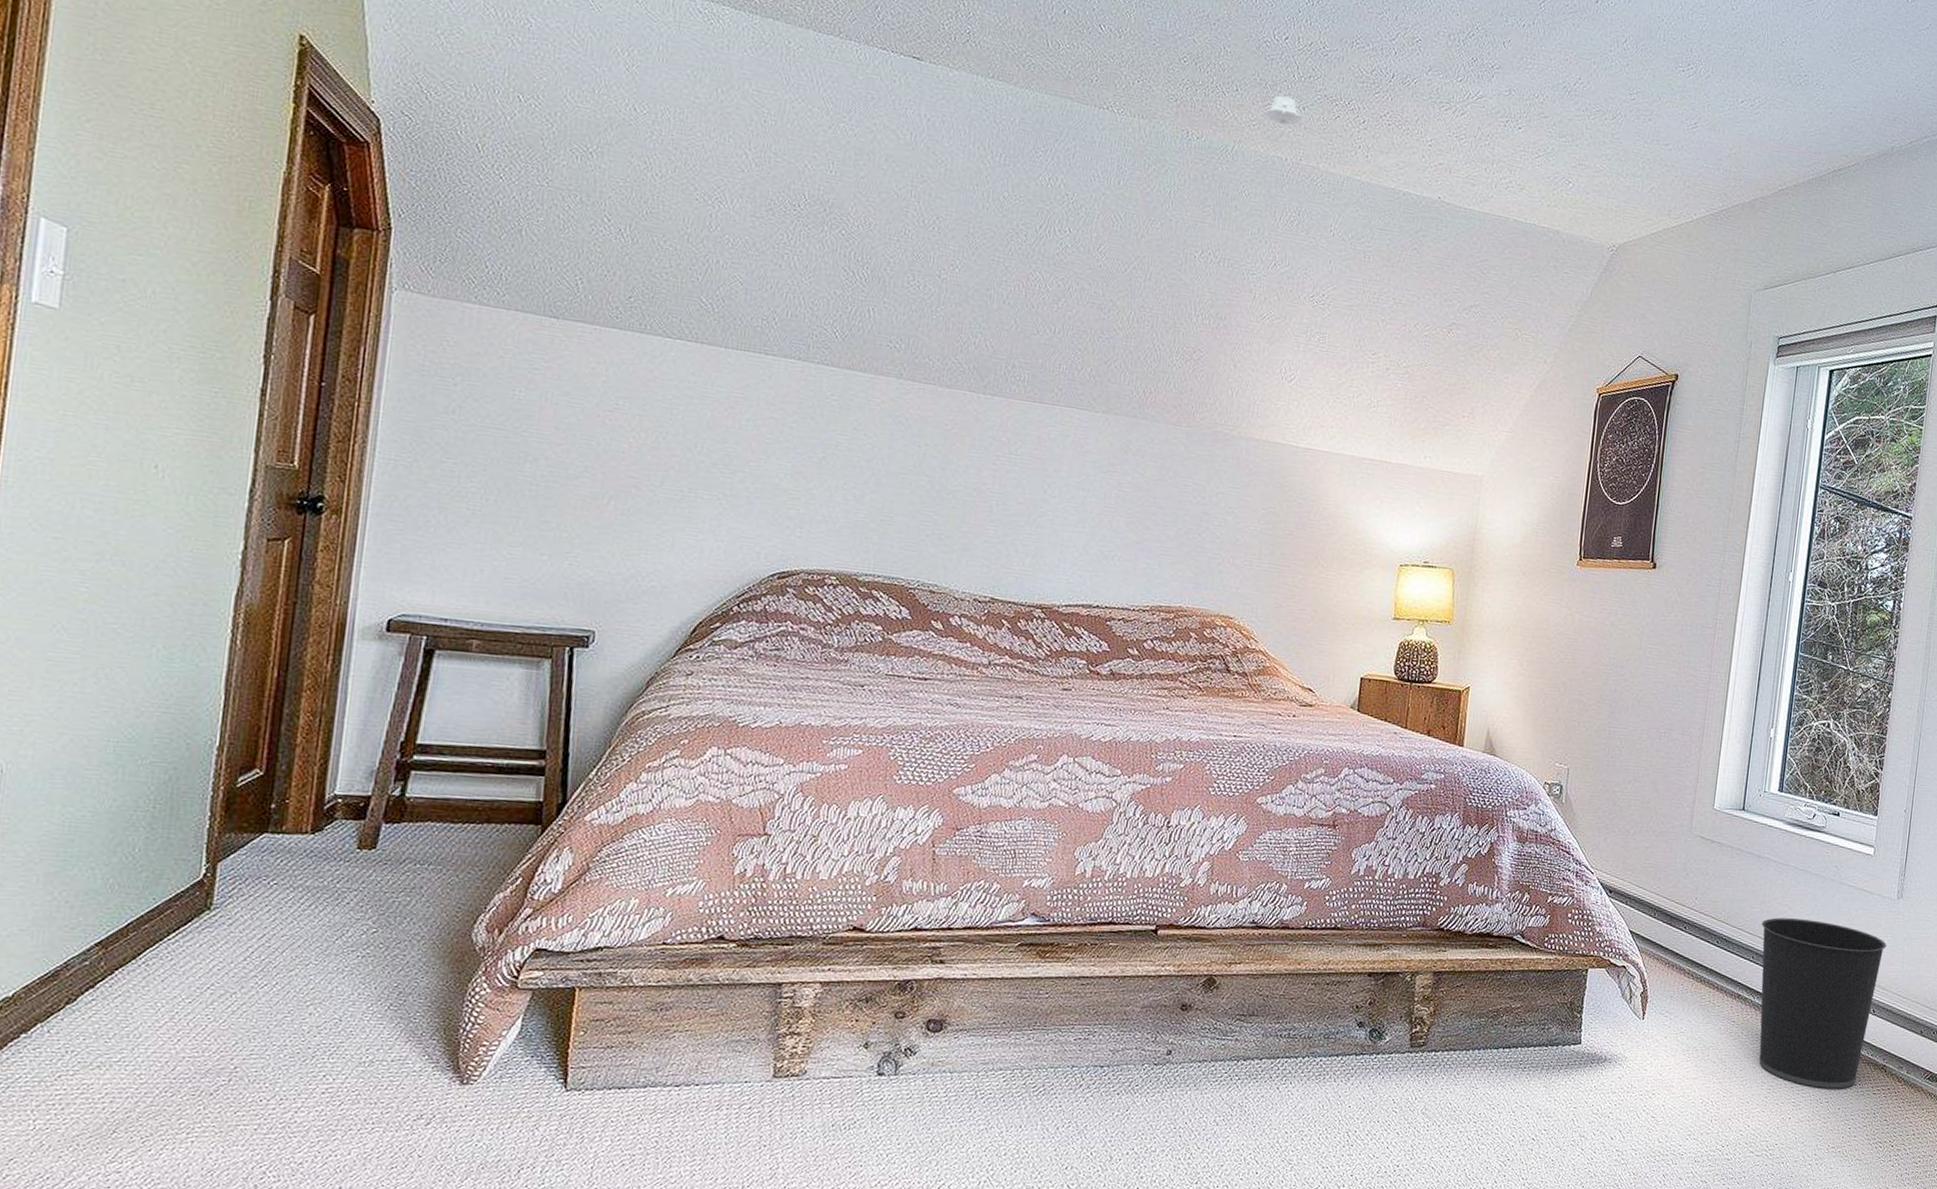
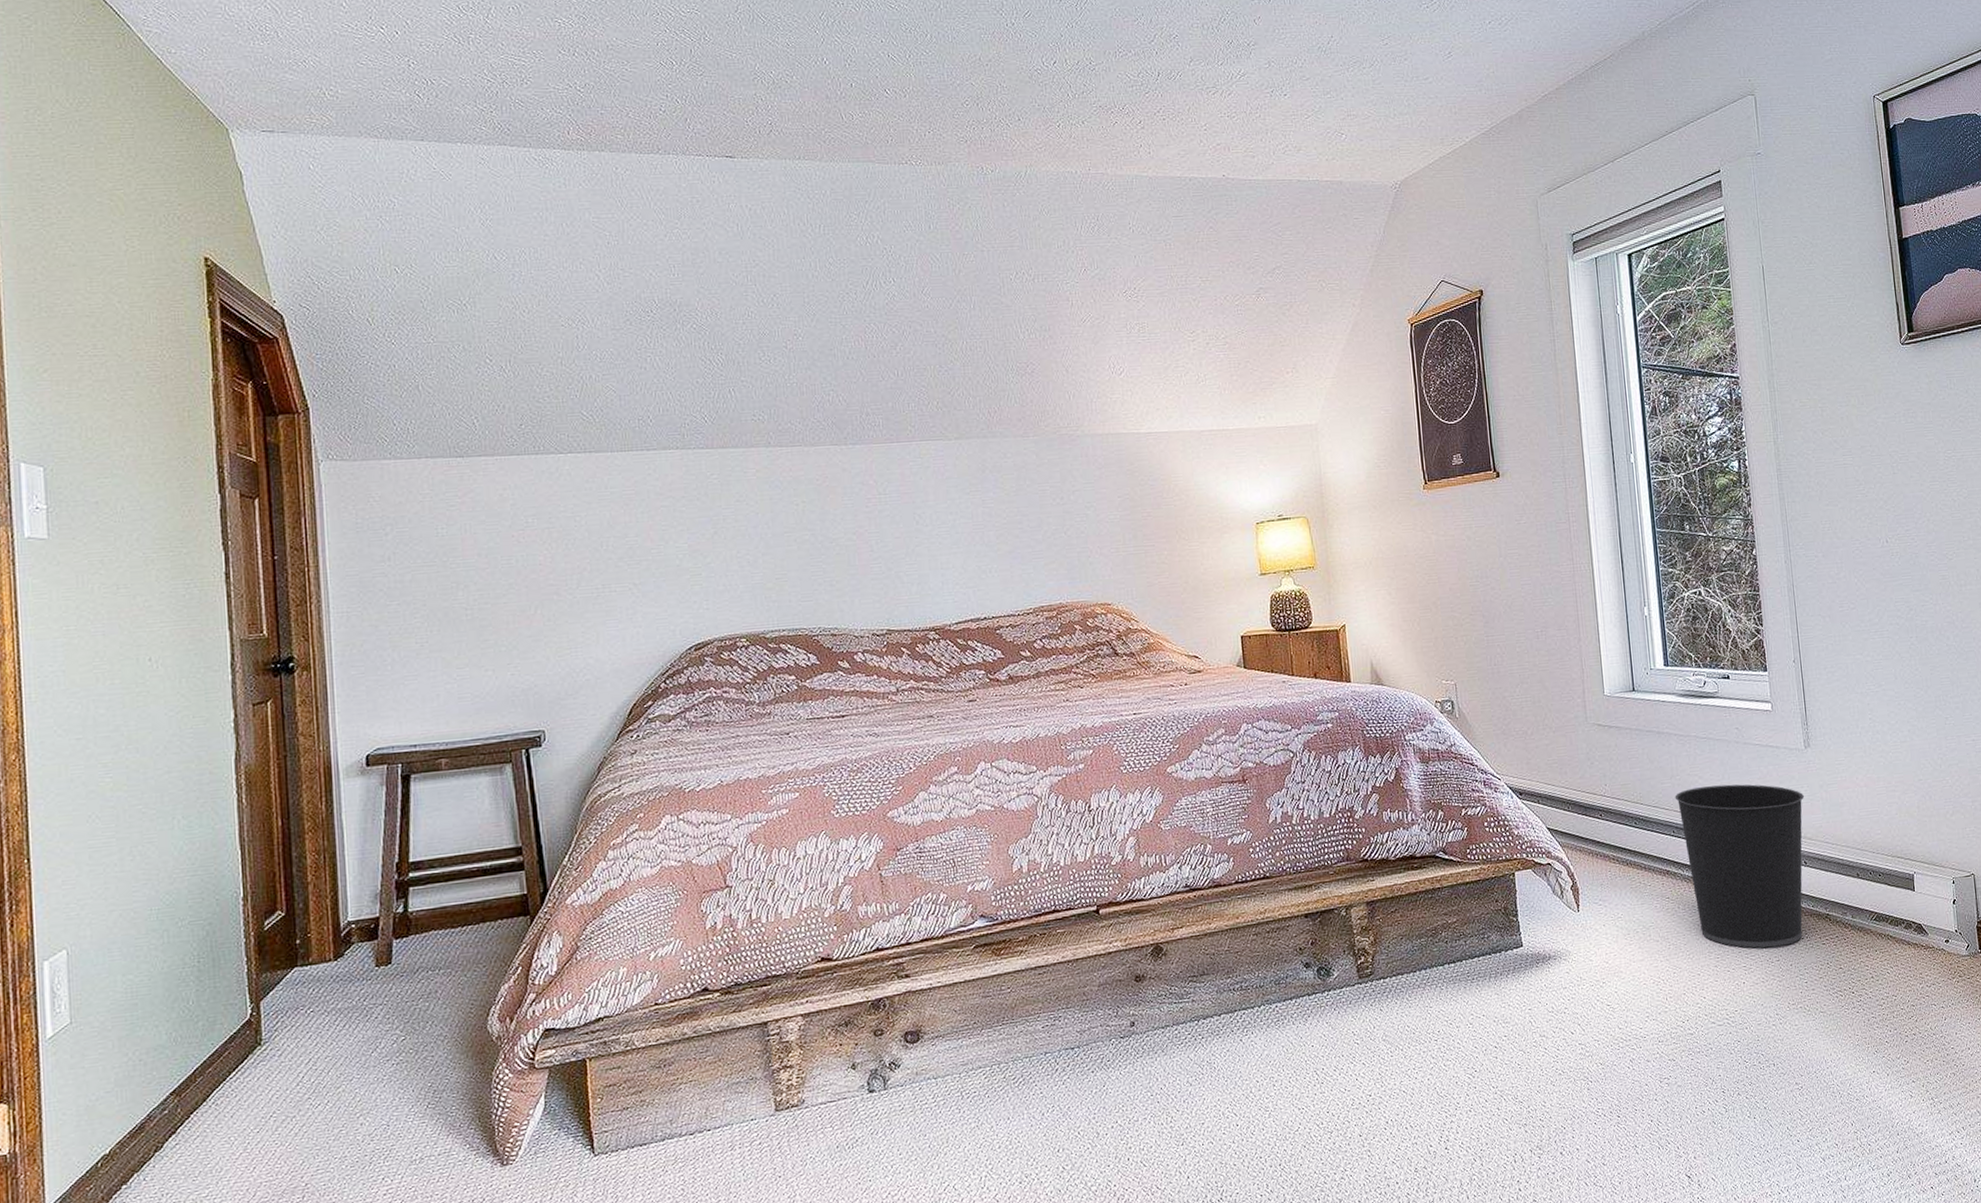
recessed light: present [1263,95,1303,126] -> none [1047,115,1085,141]

